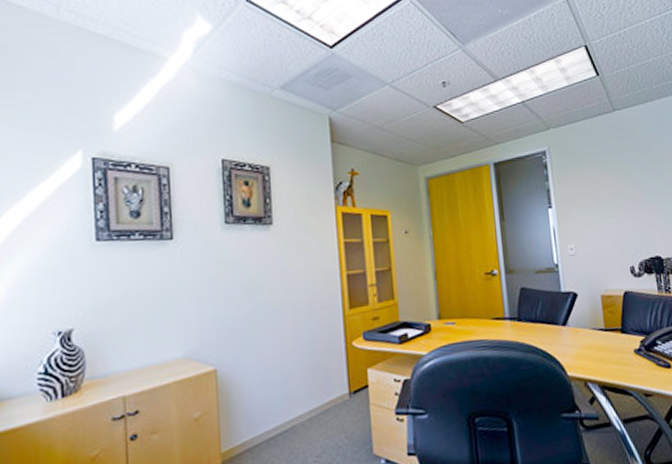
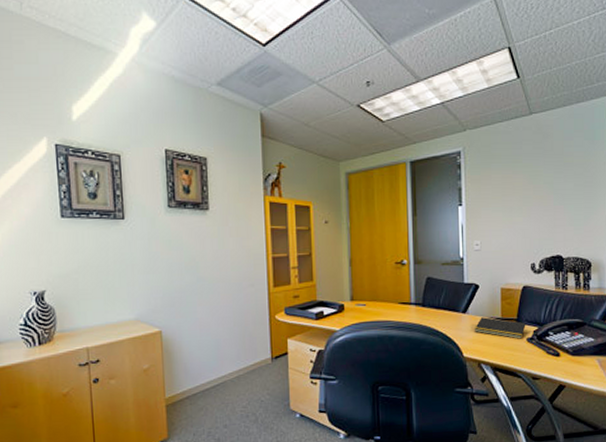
notepad: none [577,329,632,352] -> present [475,317,526,339]

